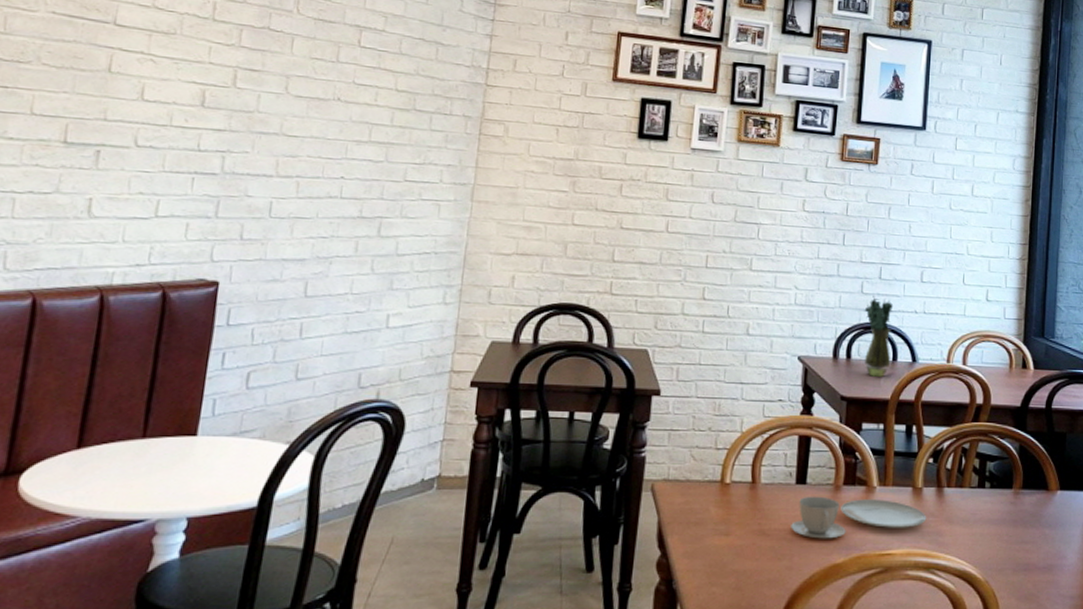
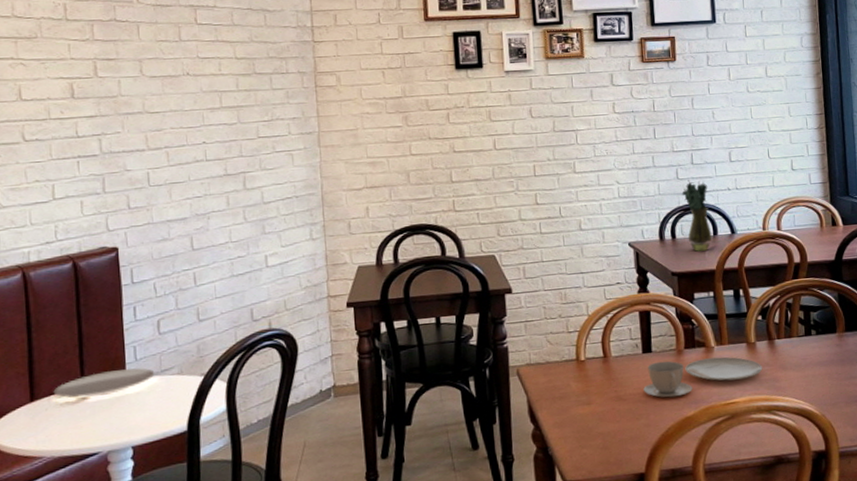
plate: none [106,424,233,452] -> present [53,368,155,398]

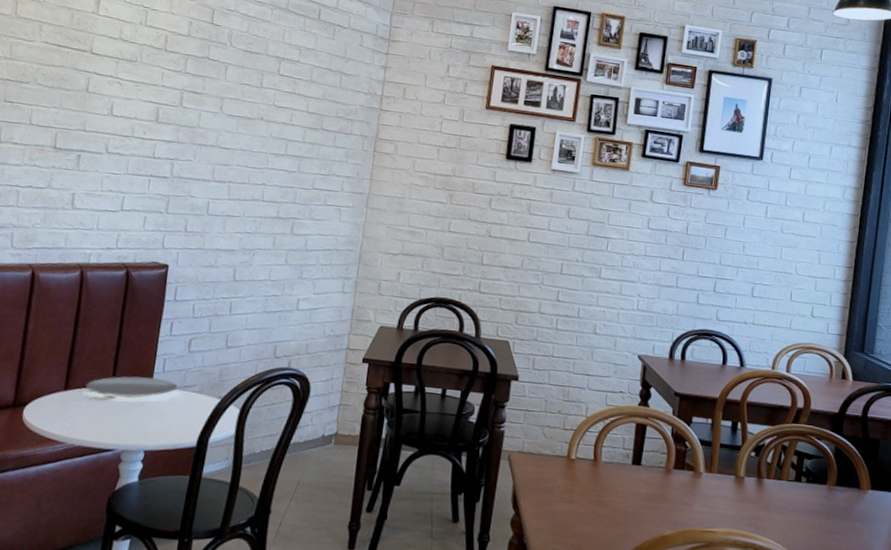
teacup: present [643,361,693,398] -> none [626,475,674,514]
vase: present [682,180,713,252] -> none [697,306,726,378]
plate: present [685,357,763,381] -> none [670,482,747,511]

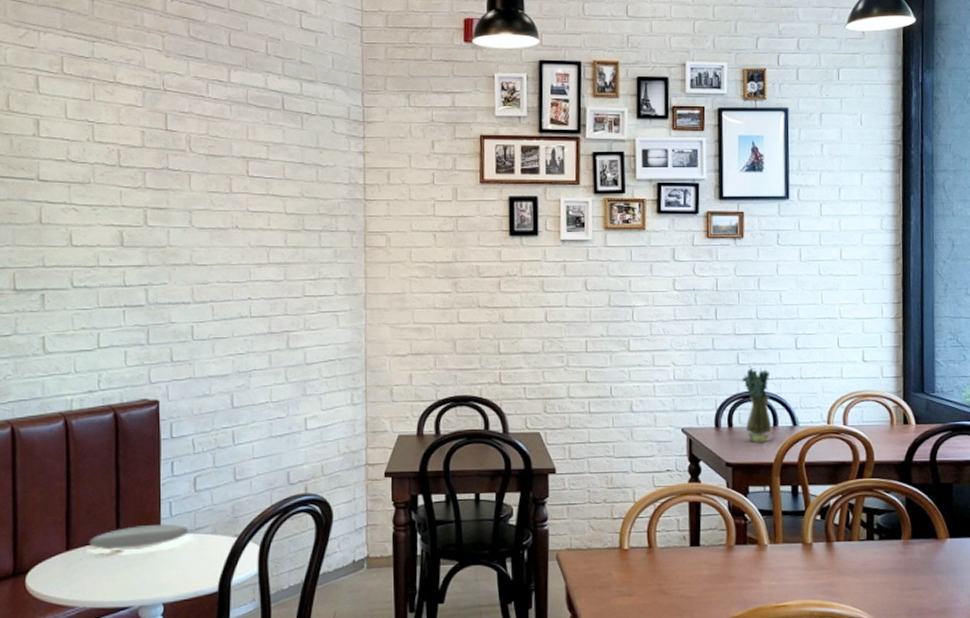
vase: none [697,306,726,378] -> present [742,366,772,442]

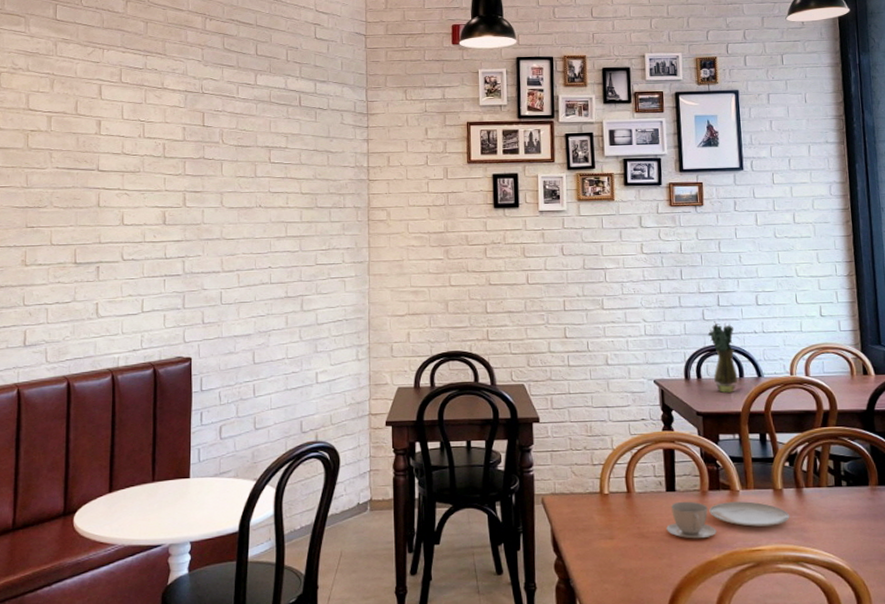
plate: present [89,524,189,550] -> none [128,469,215,492]
teacup: none [689,556,742,595] -> present [666,501,717,539]
plate: none [735,556,819,582] -> present [709,501,790,527]

